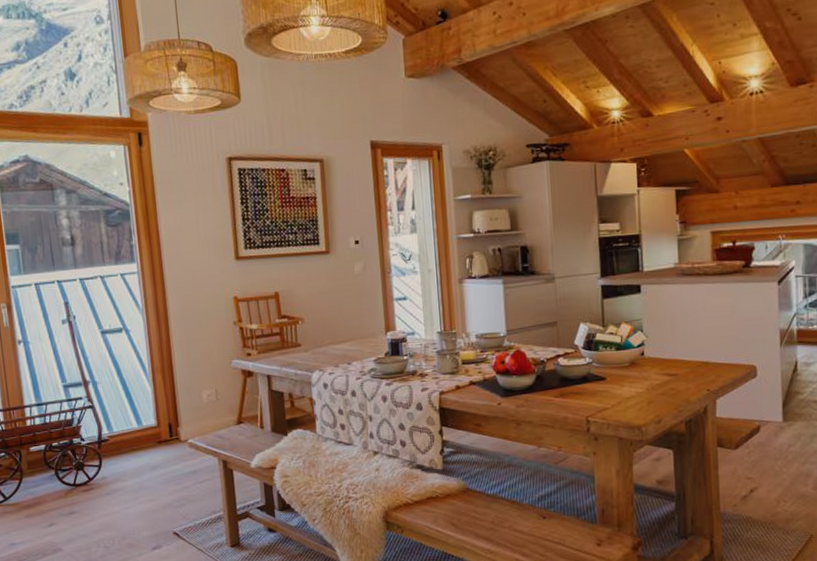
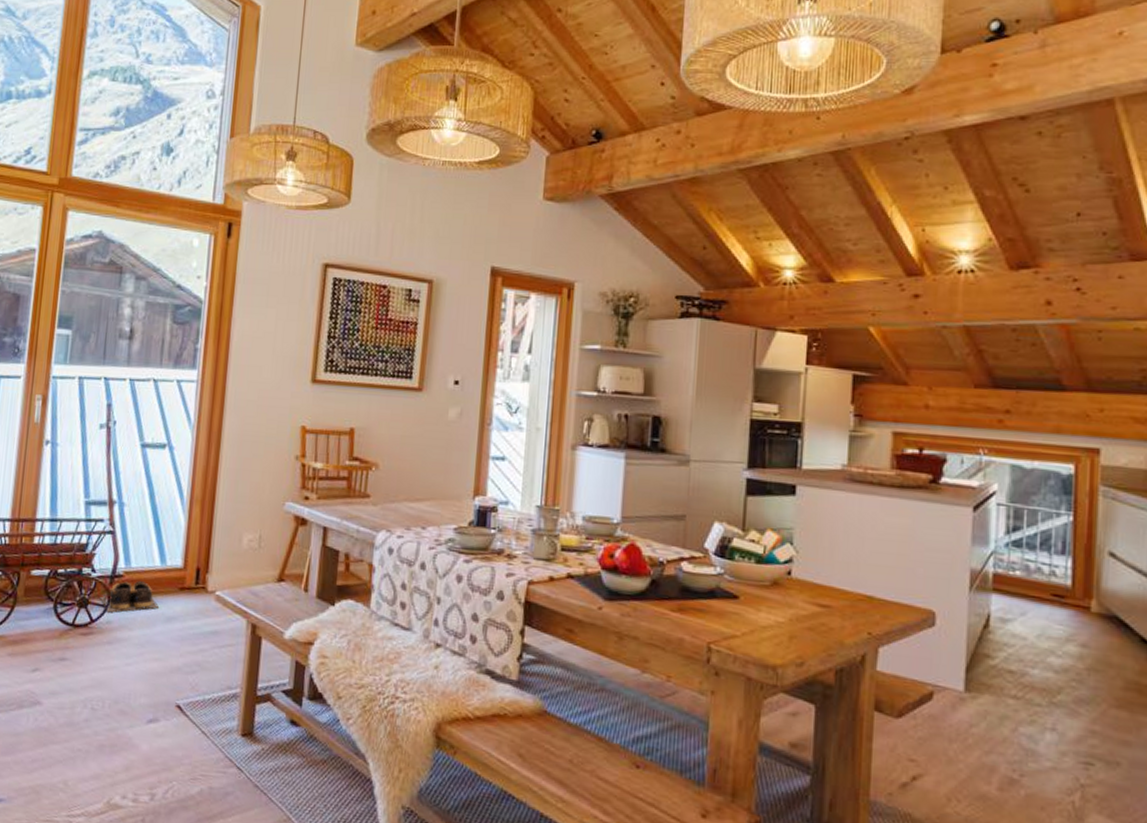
shoes: none [92,442,143,471] -> present [99,581,159,613]

